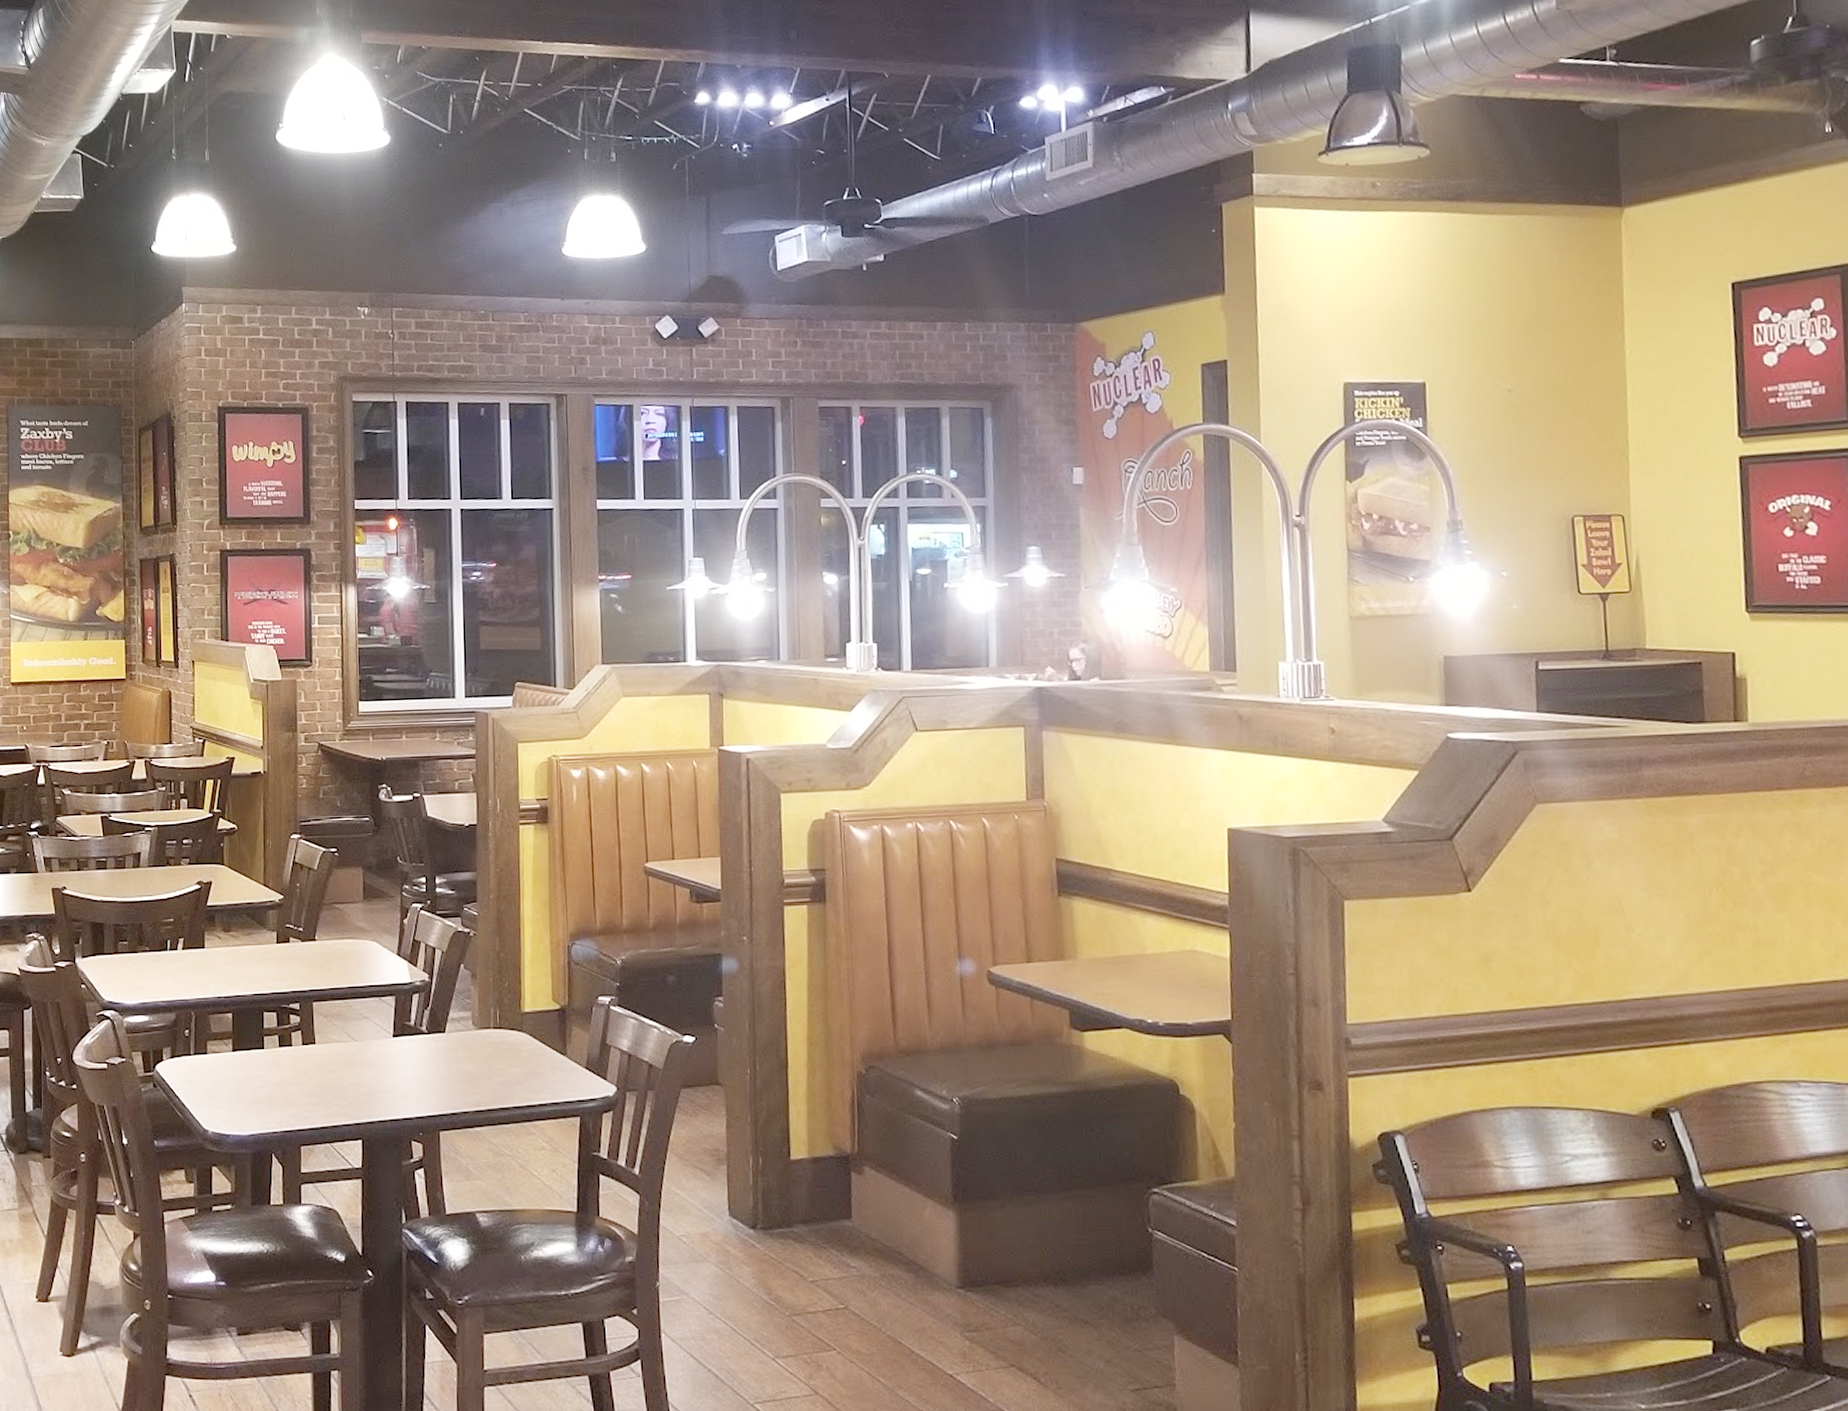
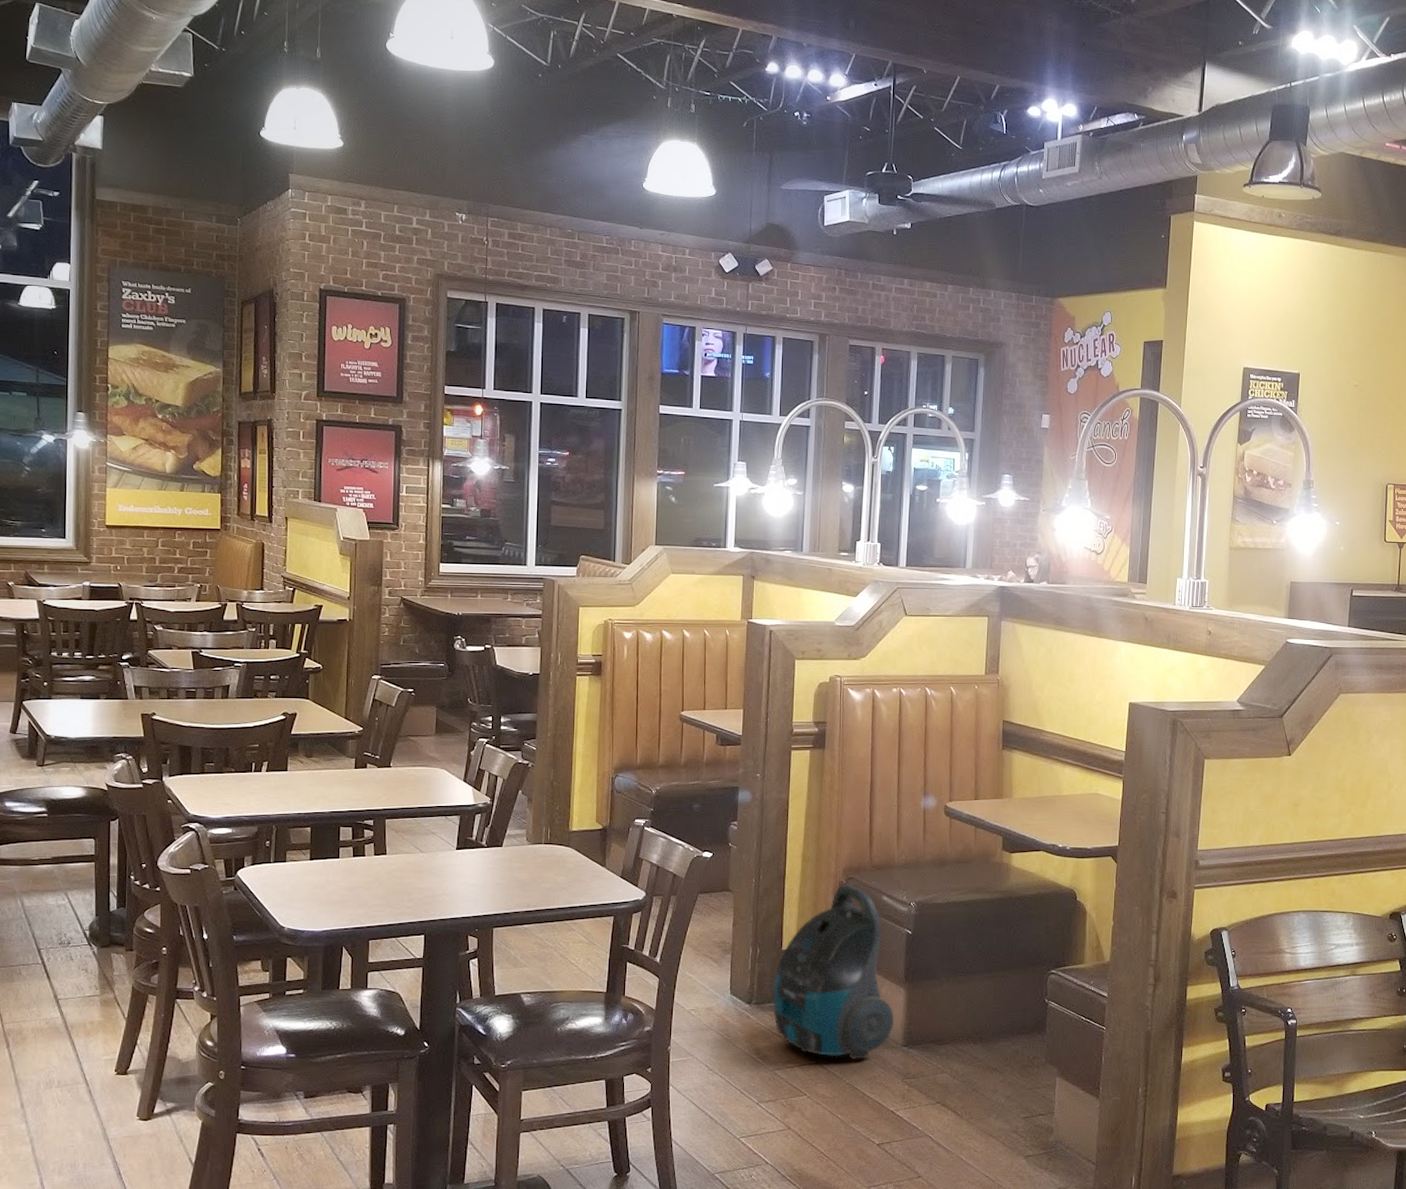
vacuum cleaner: none [783,1075,944,1306] -> present [773,884,894,1060]

